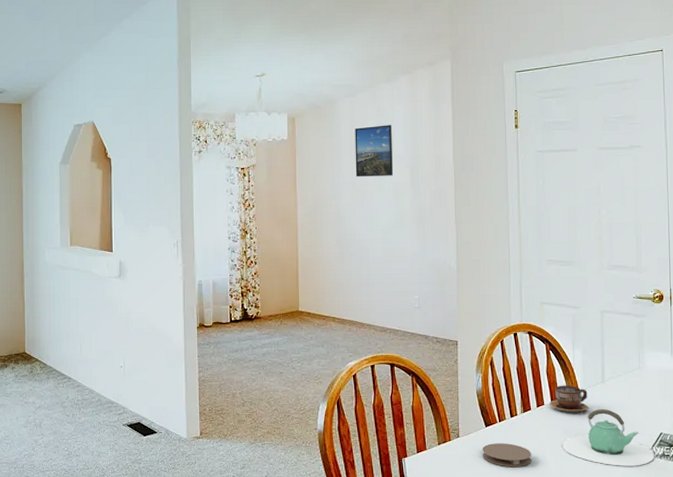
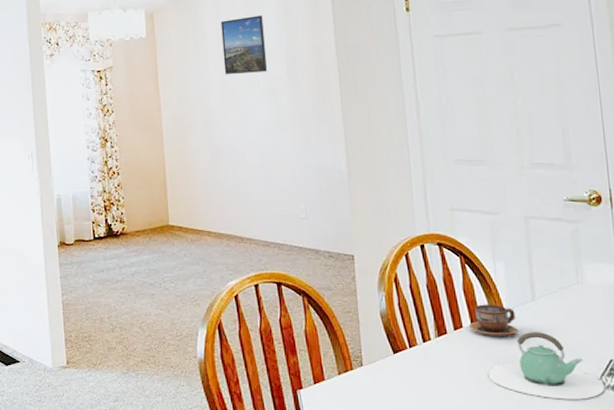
coaster: present [482,443,532,468] -> none [390,372,452,401]

